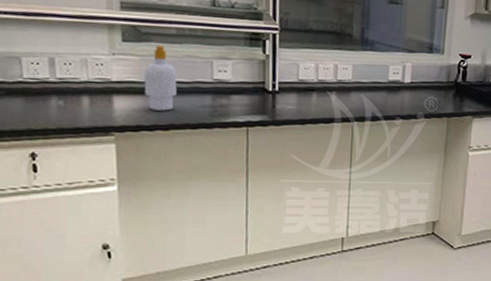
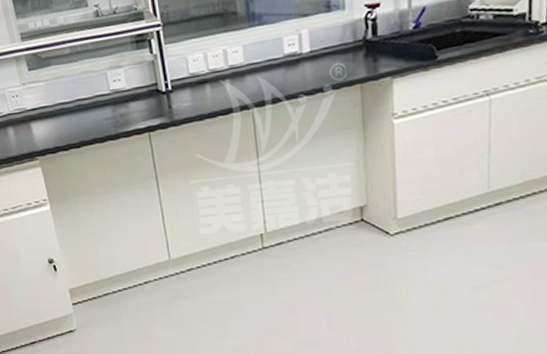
soap bottle: present [144,45,178,111] -> none [51,66,81,131]

